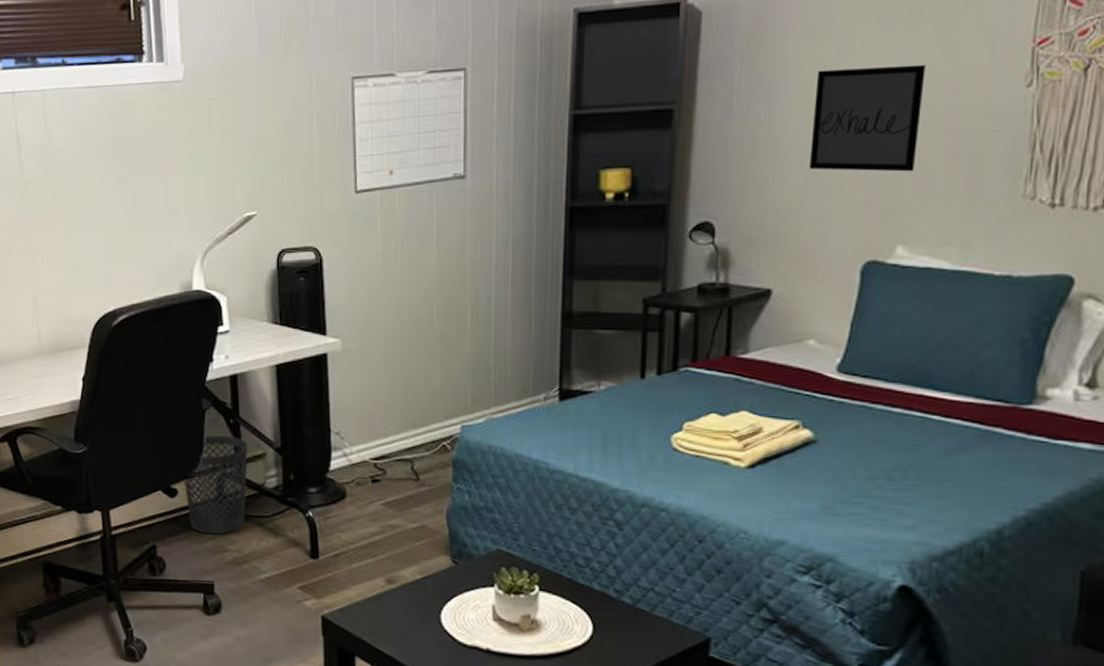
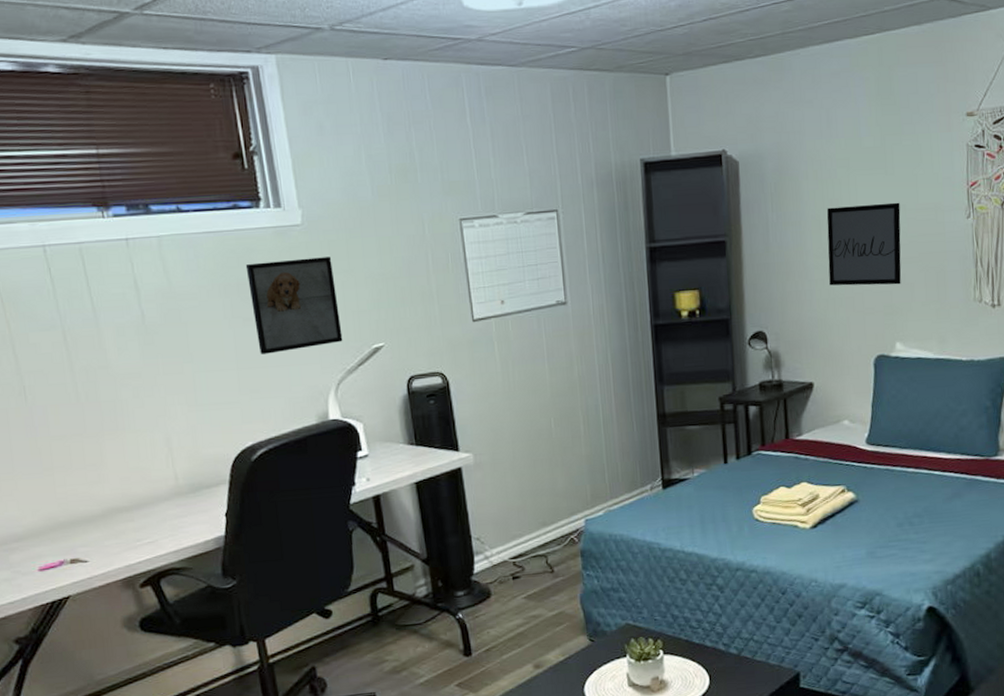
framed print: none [123,116,214,217] -> present [245,257,343,354]
wastebasket: present [183,435,248,535] -> none [336,553,400,649]

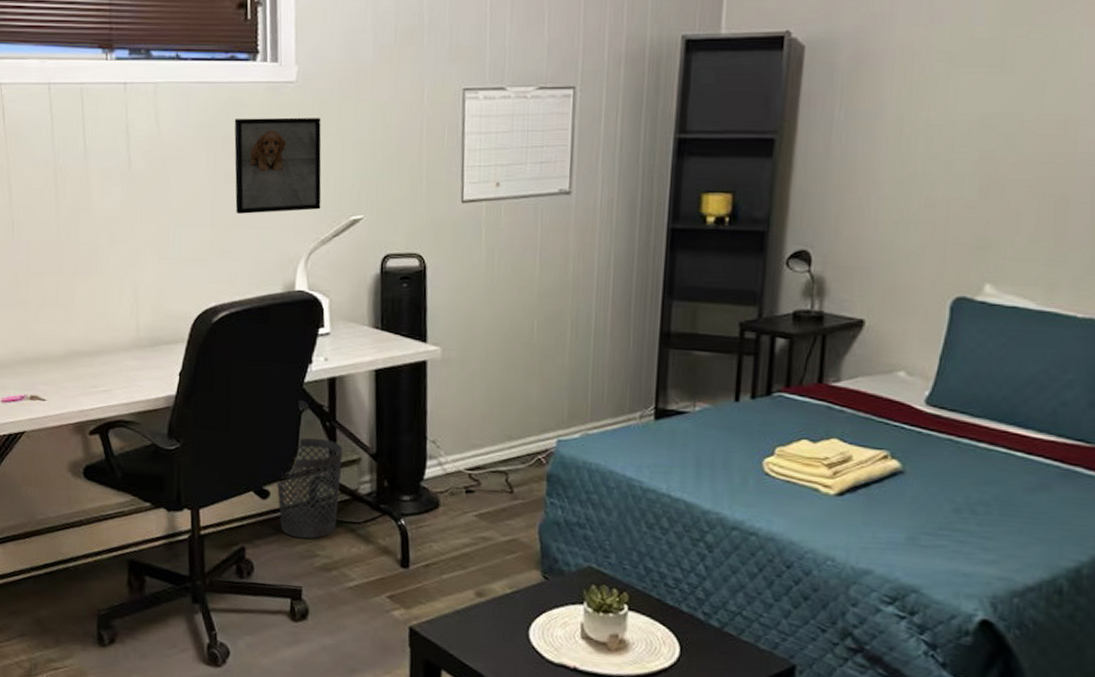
wastebasket: none [336,553,400,649] -> present [276,437,343,539]
wall art: present [827,202,902,286] -> none [904,109,1016,213]

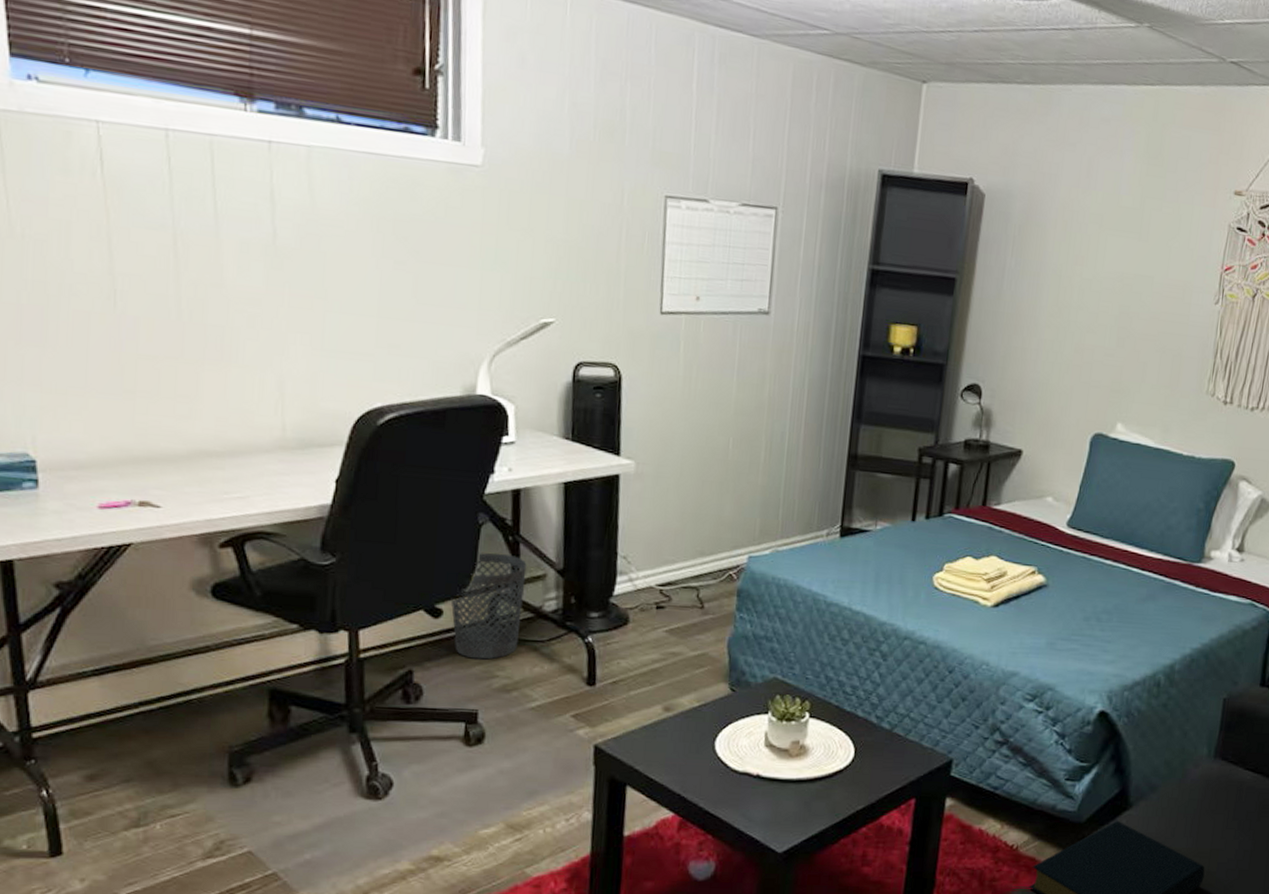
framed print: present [234,117,322,214] -> none [407,199,510,309]

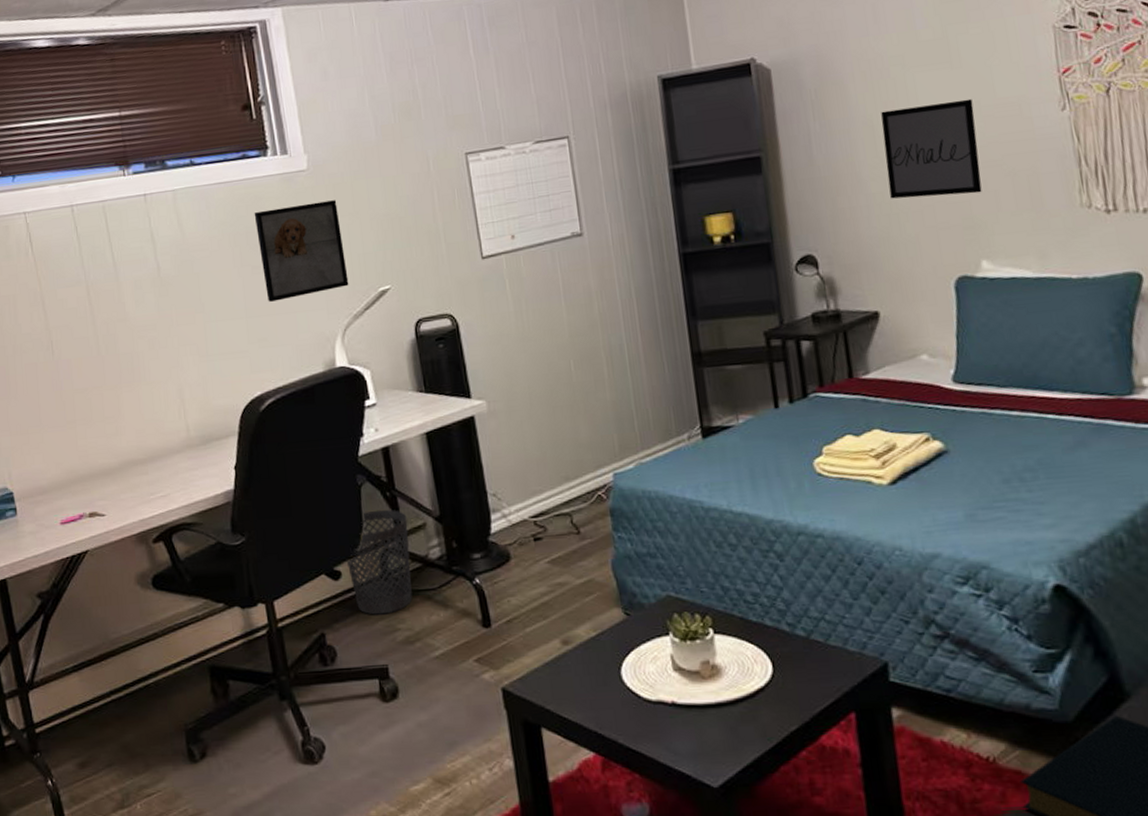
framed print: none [407,199,510,309] -> present [254,200,349,302]
wall art: none [1058,264,1148,362] -> present [881,98,982,199]

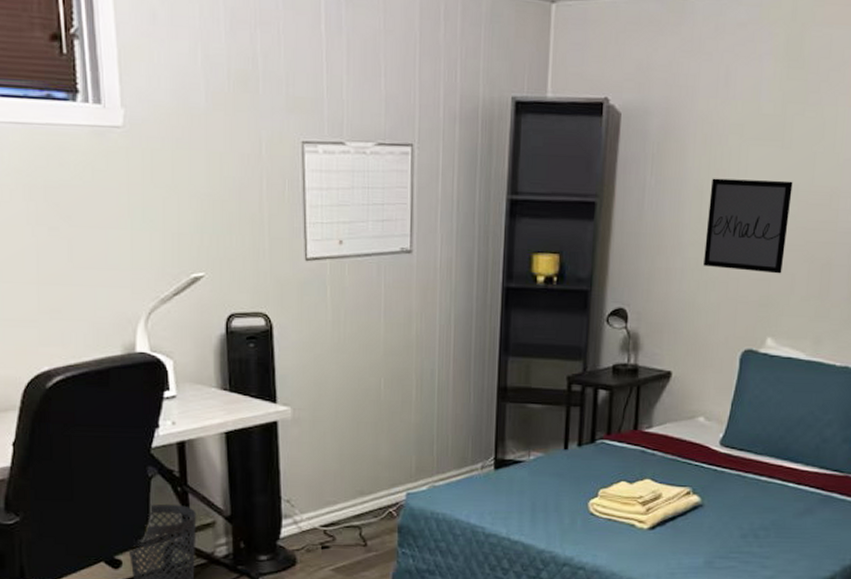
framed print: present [254,200,349,302] -> none [55,164,159,271]

